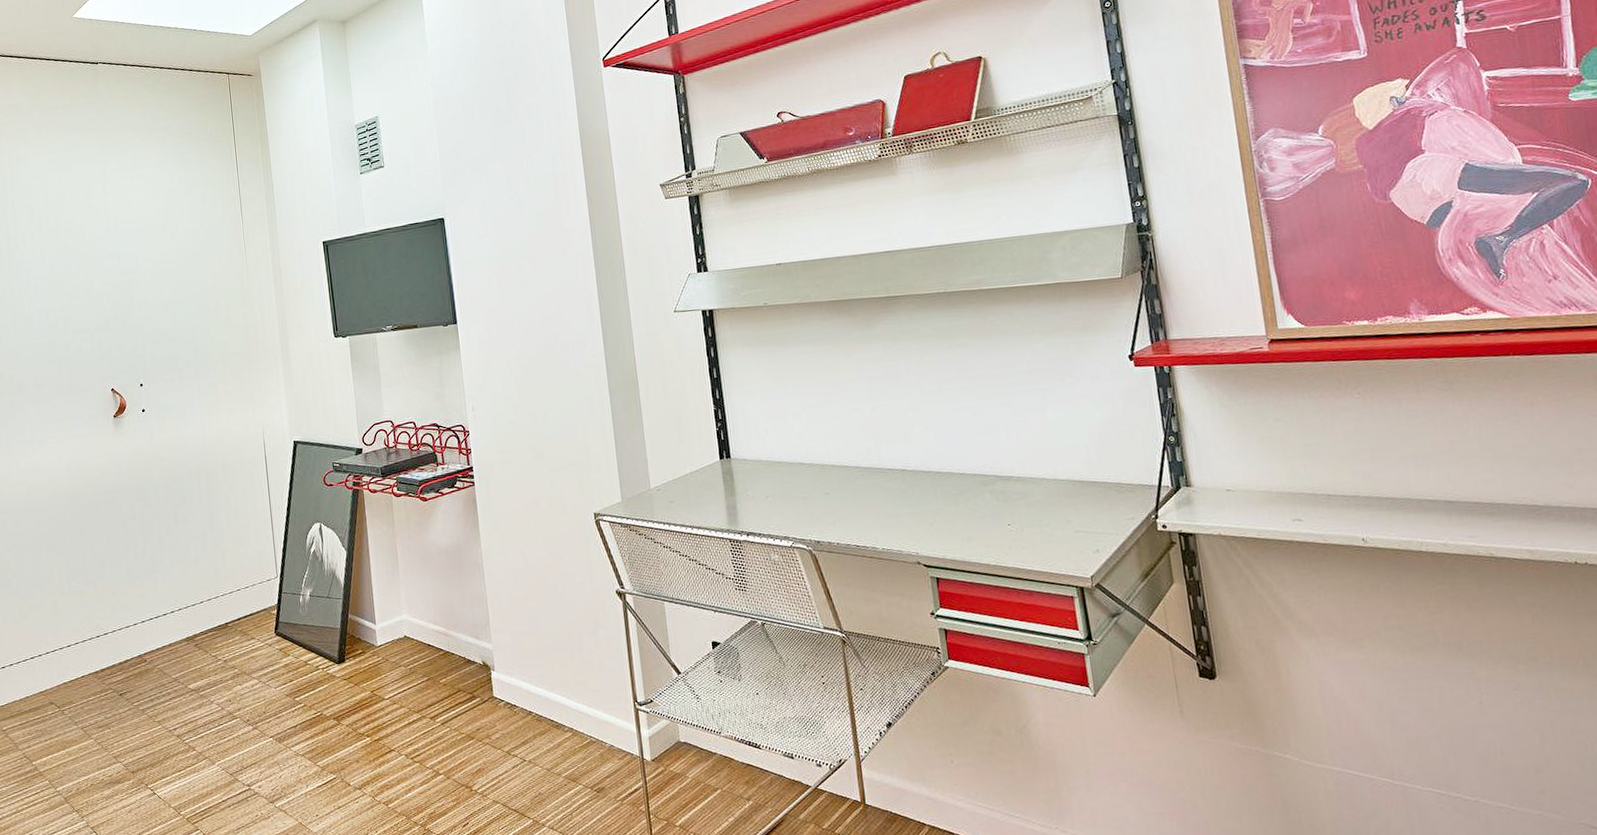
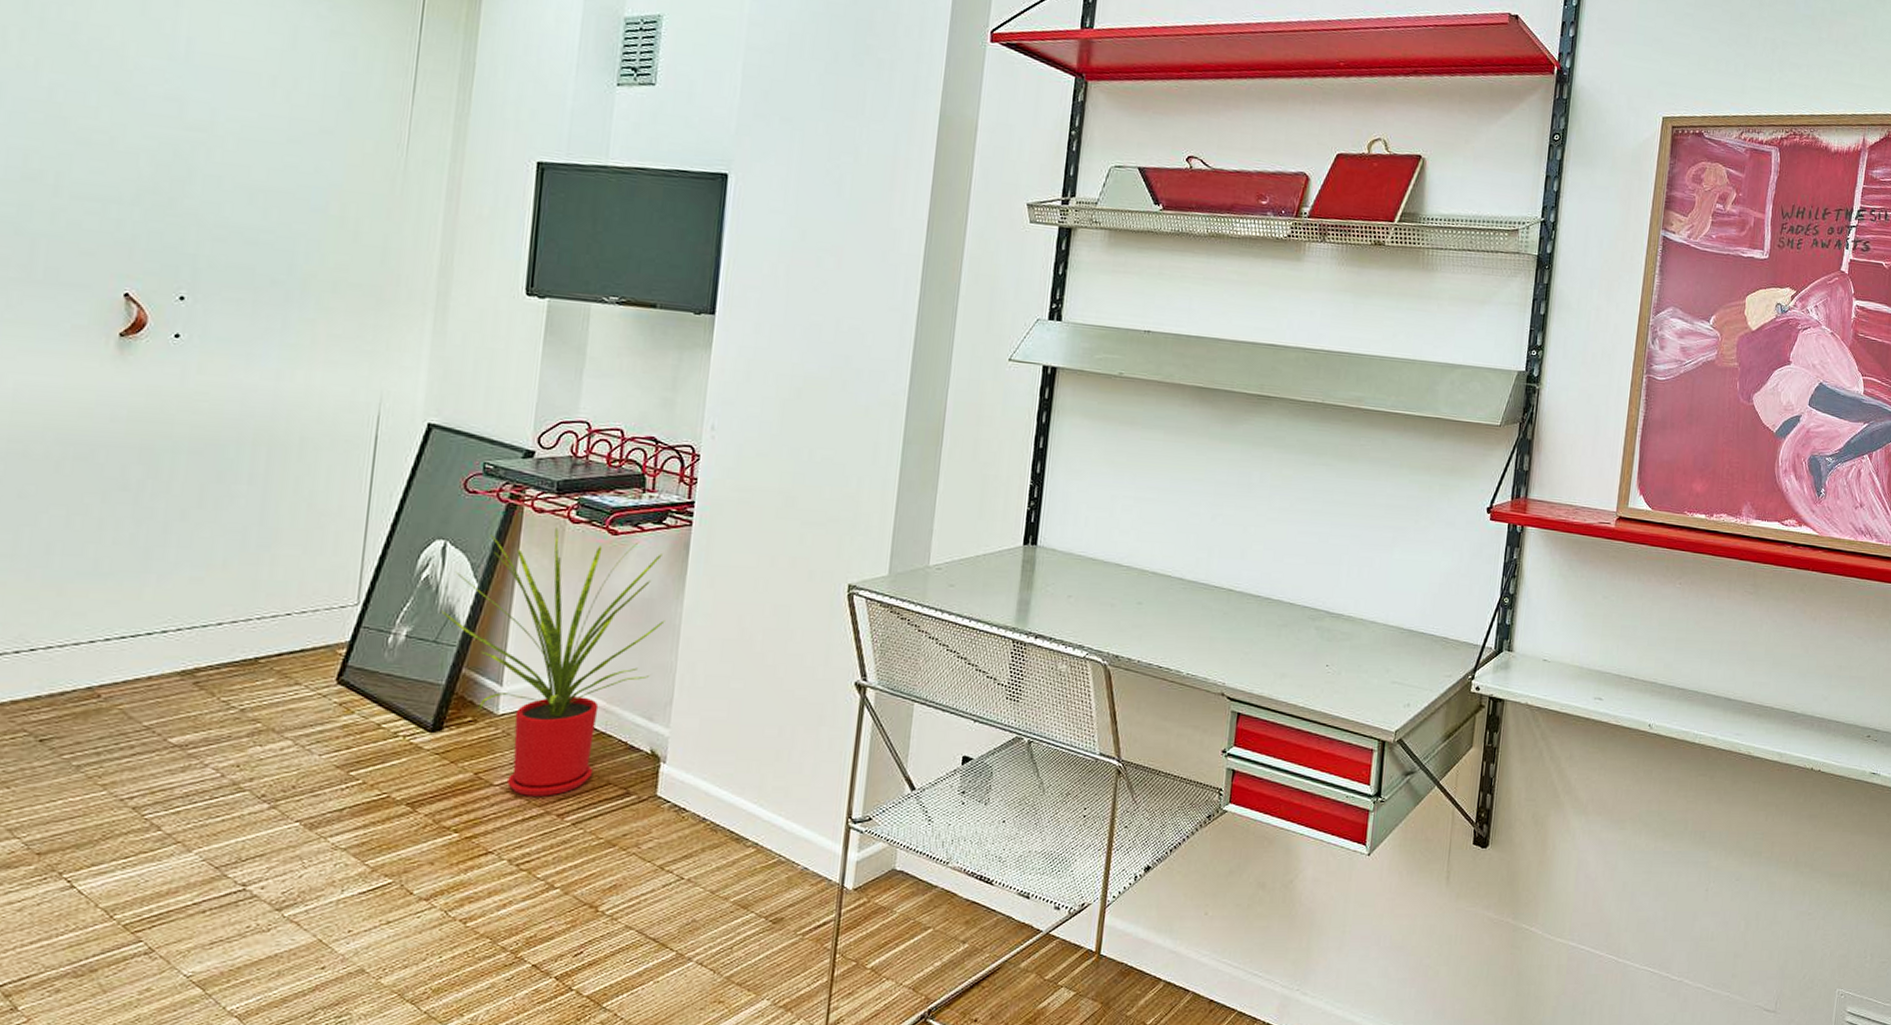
house plant: none [328,502,472,706] -> present [441,527,665,797]

